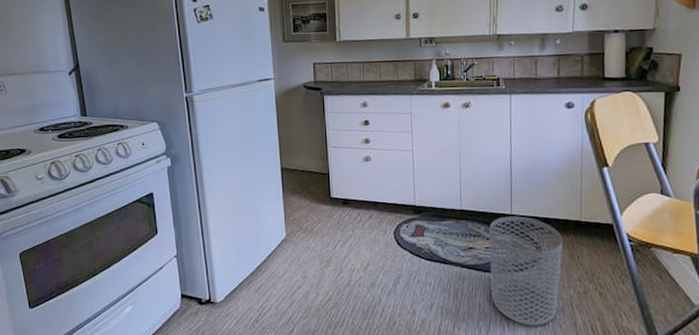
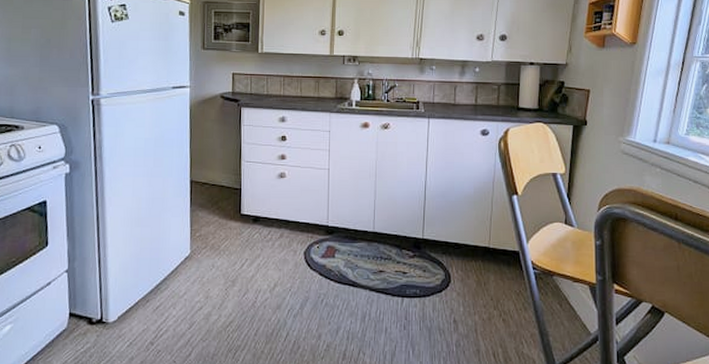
waste bin: present [489,216,563,326] -> none [399,240,472,352]

